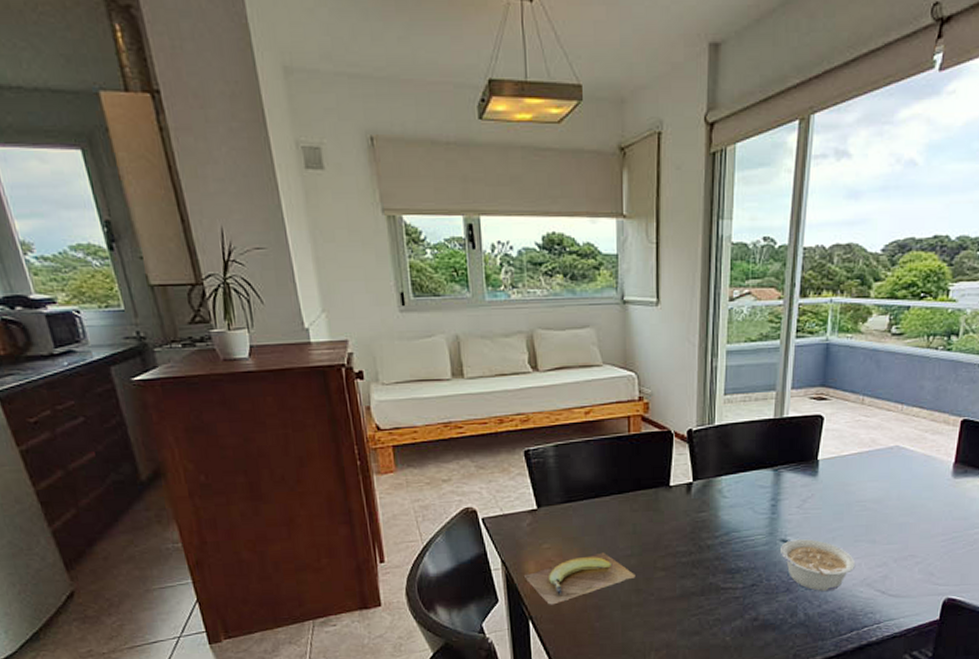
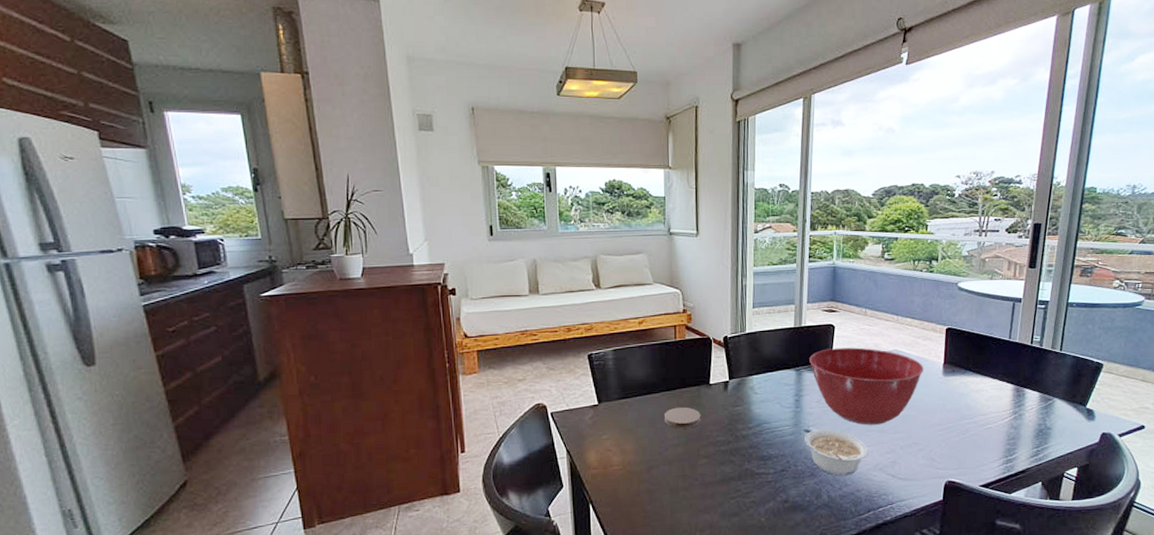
banana: present [523,552,636,605] -> none [585,442,682,490]
coaster: none [614,512,659,537] -> present [664,407,701,429]
mixing bowl: none [791,443,930,535] -> present [809,347,924,425]

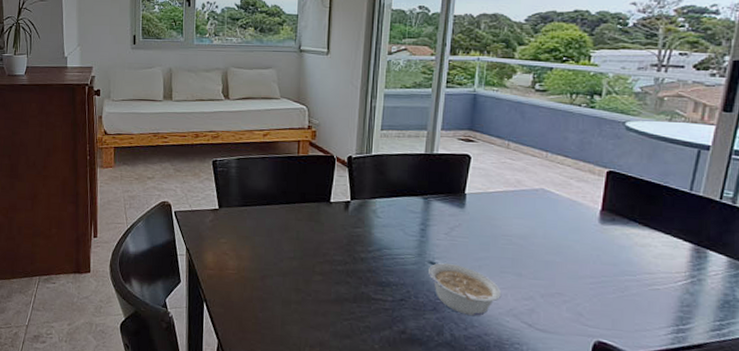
coaster: present [664,407,701,429] -> none [281,221,319,243]
mixing bowl: present [809,347,924,425] -> none [440,179,576,267]

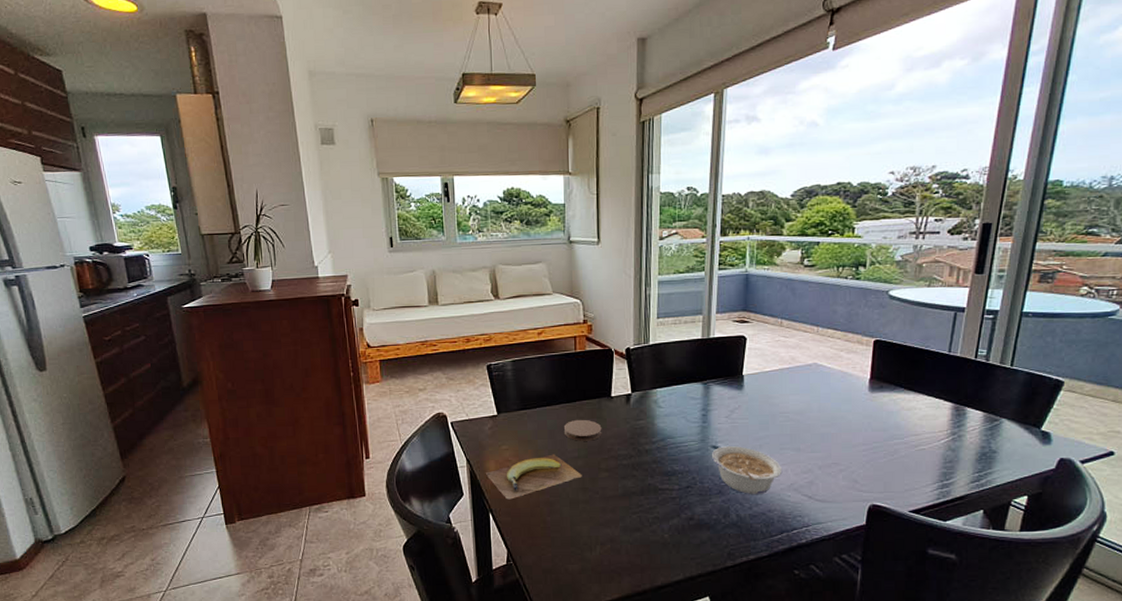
banana: none [203,252,296,292] -> present [485,454,582,500]
coaster: none [281,221,319,243] -> present [563,419,602,441]

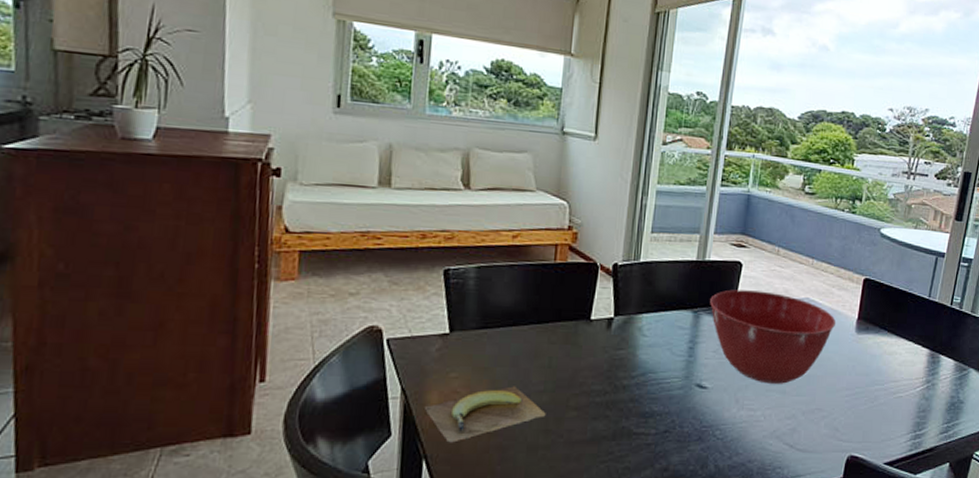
coaster: present [563,419,602,441] -> none [529,344,576,372]
legume: present [712,446,781,495] -> none [695,385,766,443]
mixing bowl: none [718,360,848,443] -> present [710,289,836,384]

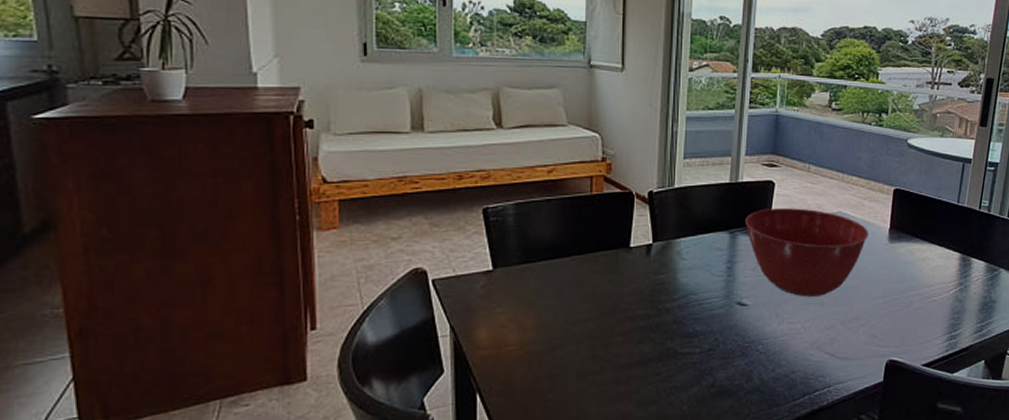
banana: present [424,386,546,443] -> none [473,316,593,375]

